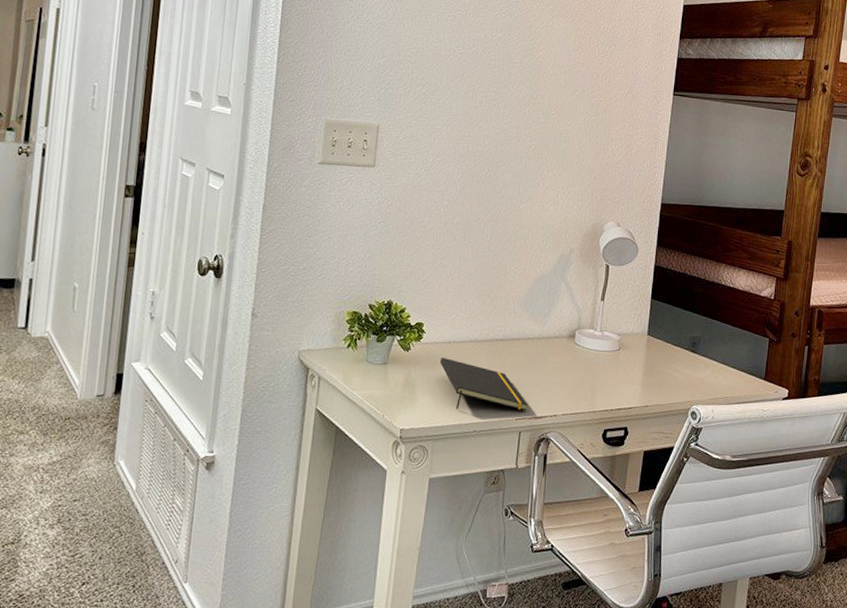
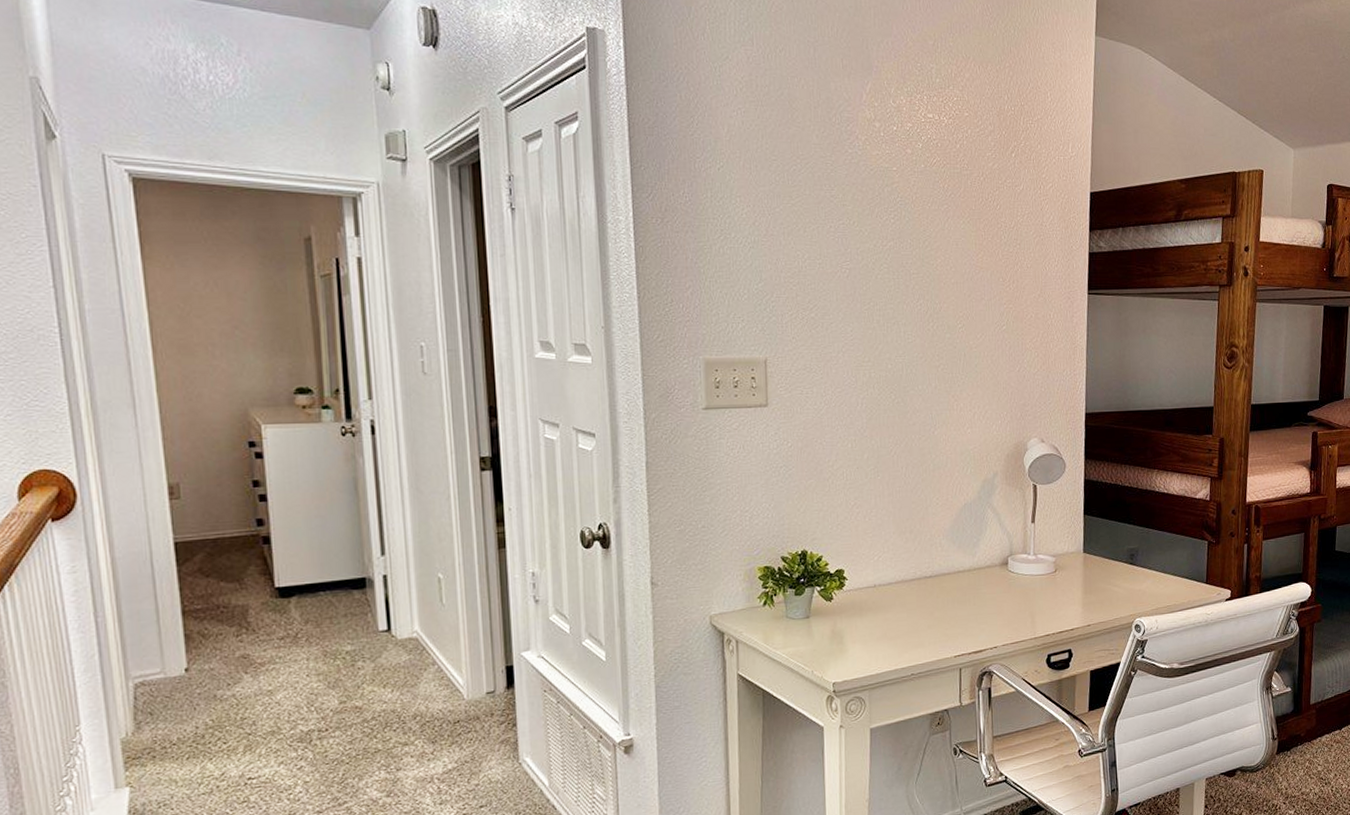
notepad: present [439,357,528,411] -> none [866,602,966,655]

